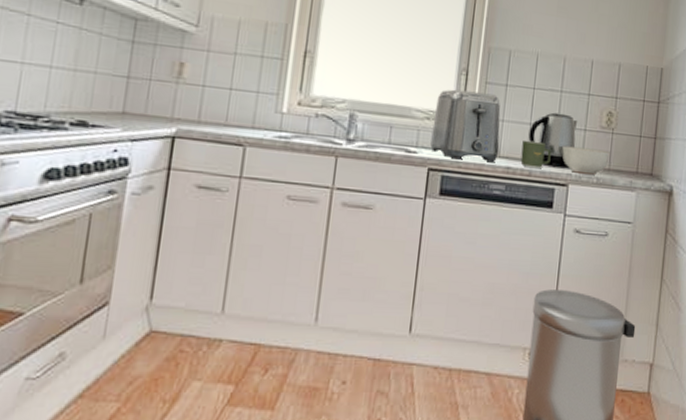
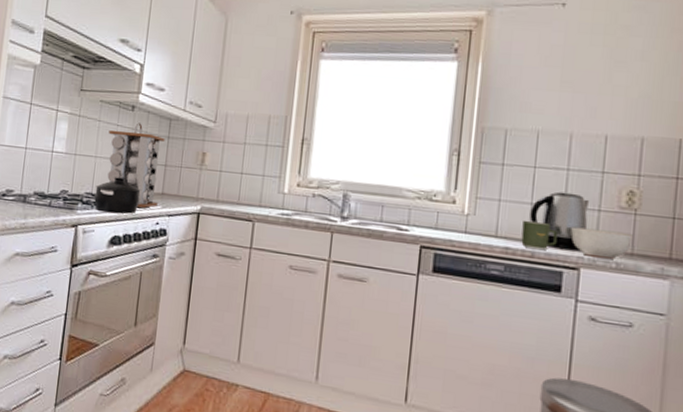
saucepan: none [19,90,92,139] -> present [94,177,141,214]
spice rack: none [40,19,128,133] -> present [107,121,165,209]
toaster: present [430,89,501,163] -> none [422,169,497,243]

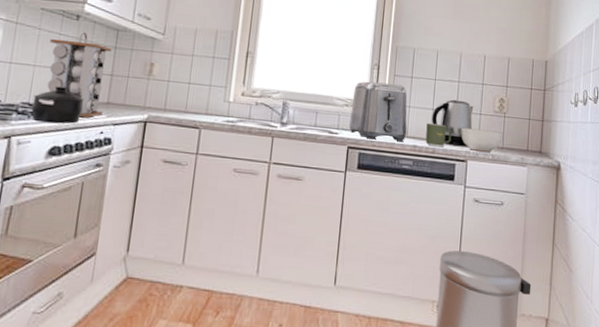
toaster: none [422,169,497,243] -> present [349,81,408,142]

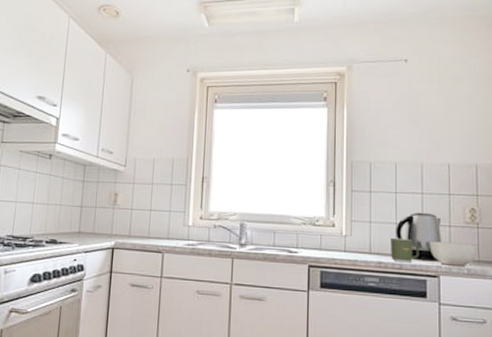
saucepan: present [31,86,85,124] -> none [15,219,59,253]
spice rack: present [47,31,112,118] -> none [27,168,80,247]
toaster: present [349,81,408,142] -> none [309,198,370,259]

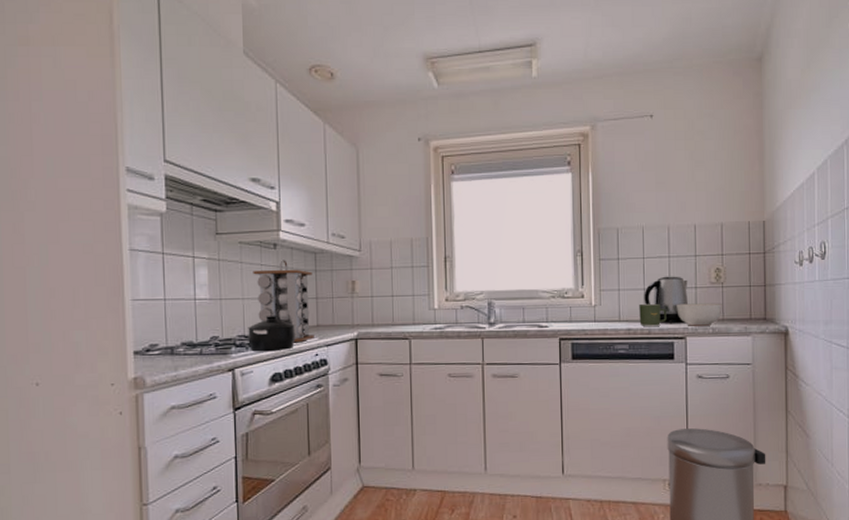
saucepan: none [15,219,59,253] -> present [248,316,296,352]
spice rack: none [27,168,80,247] -> present [253,258,314,343]

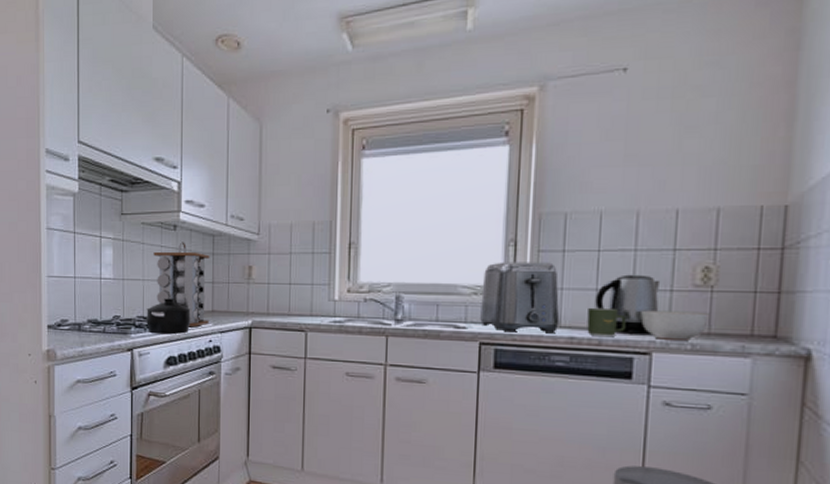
toaster: none [558,268,619,328] -> present [480,262,560,334]

